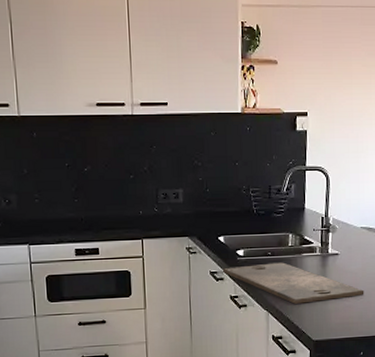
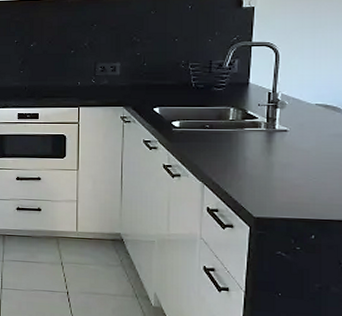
cutting board: present [223,262,364,304] -> none [157,135,318,178]

